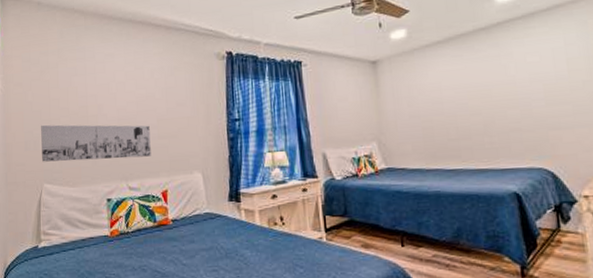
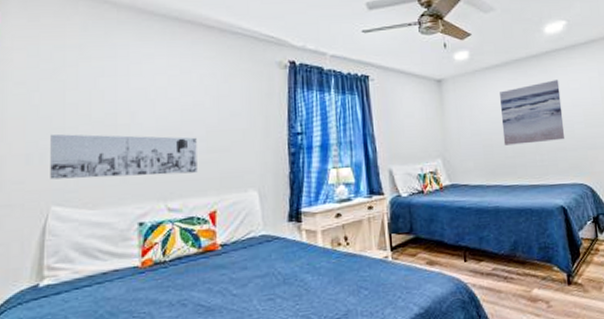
wall art: none [442,53,520,127] -> present [500,80,565,145]

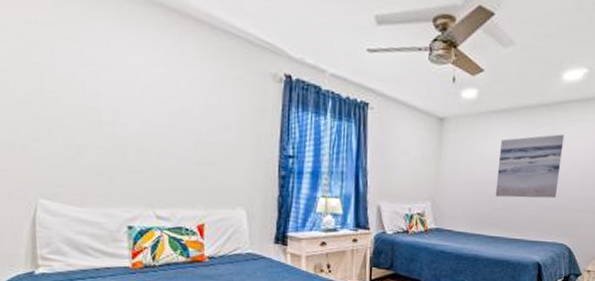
wall art: present [50,133,197,180] -> none [31,122,186,183]

